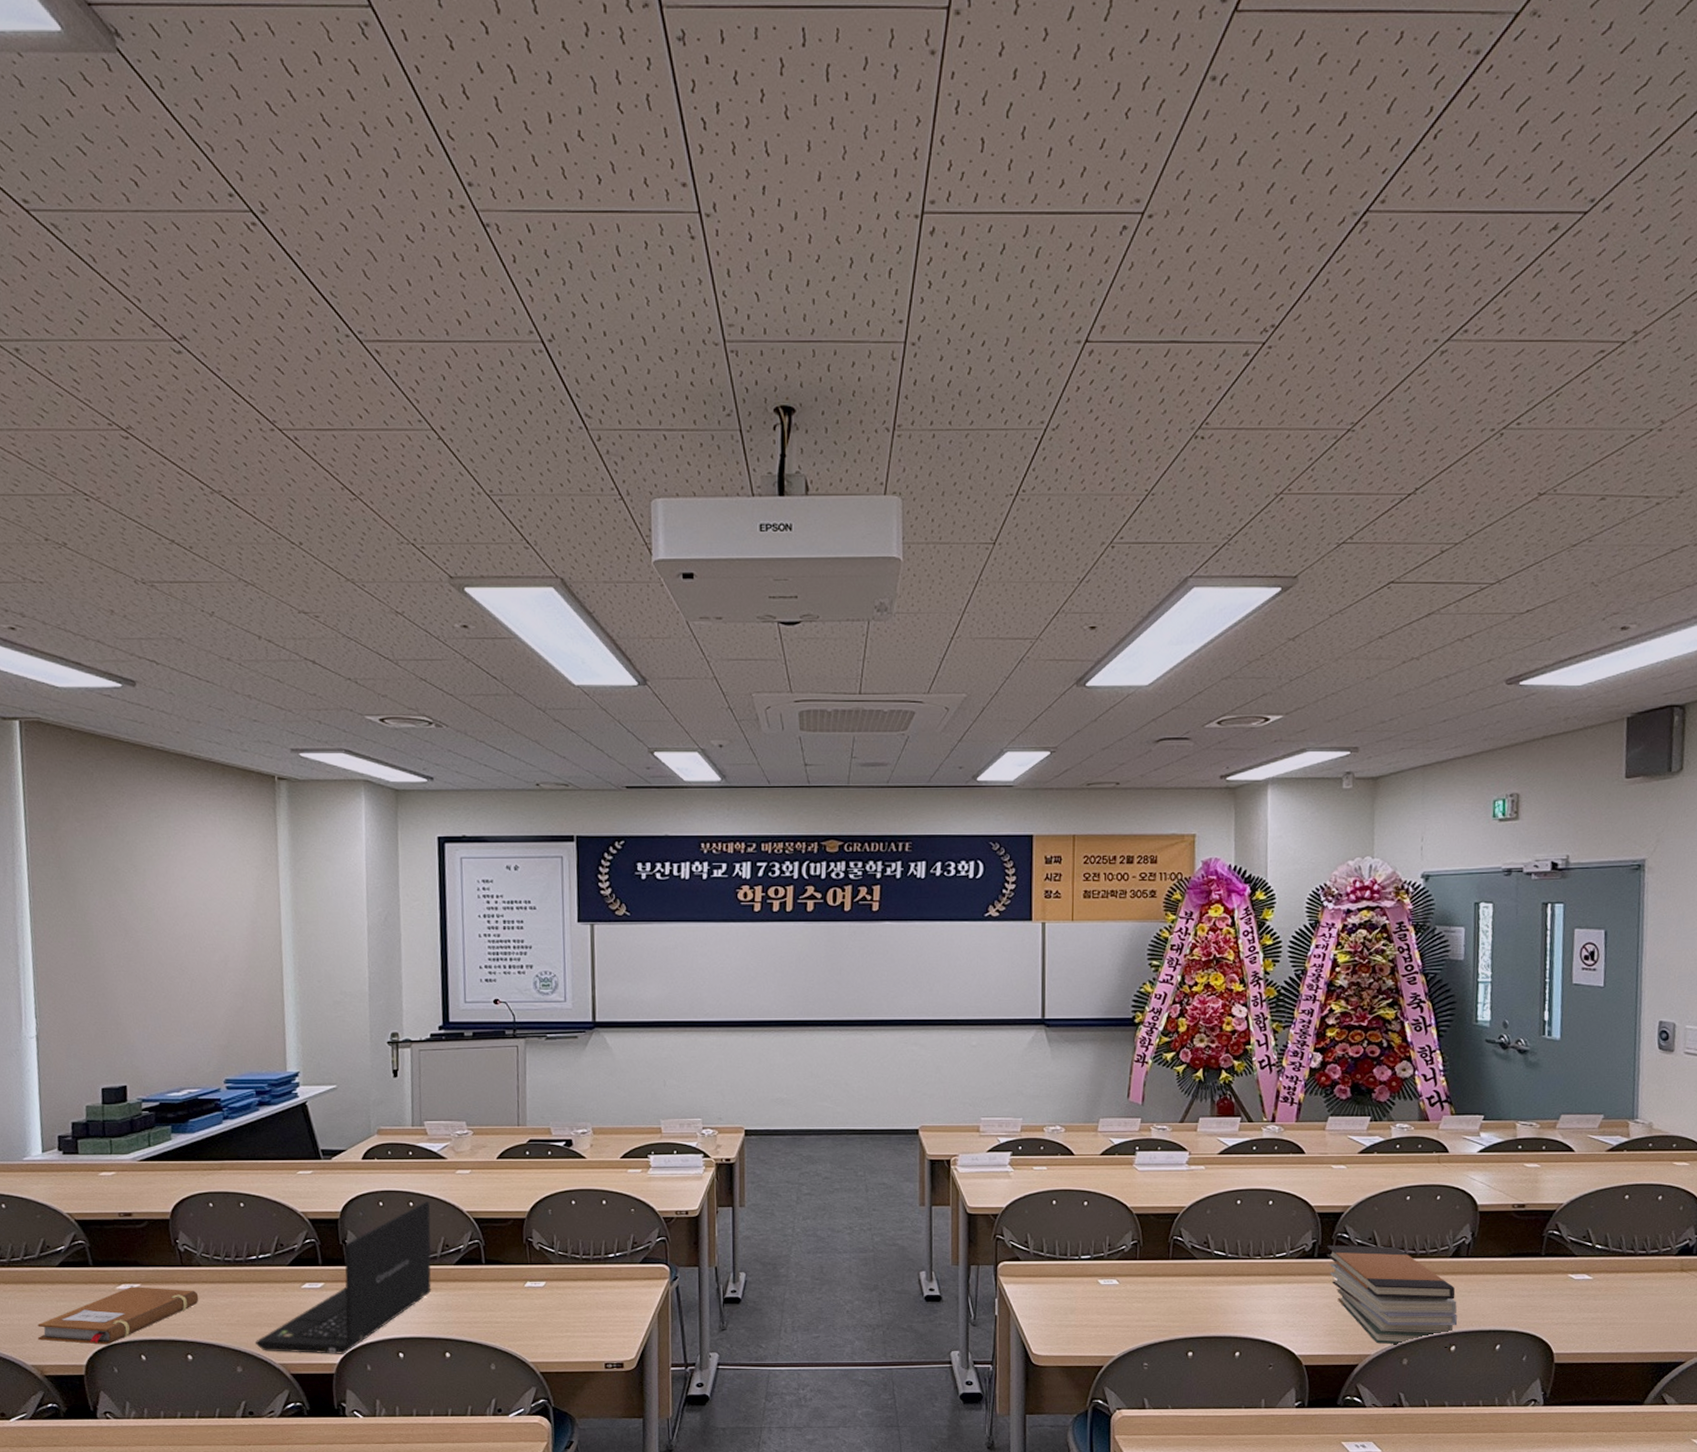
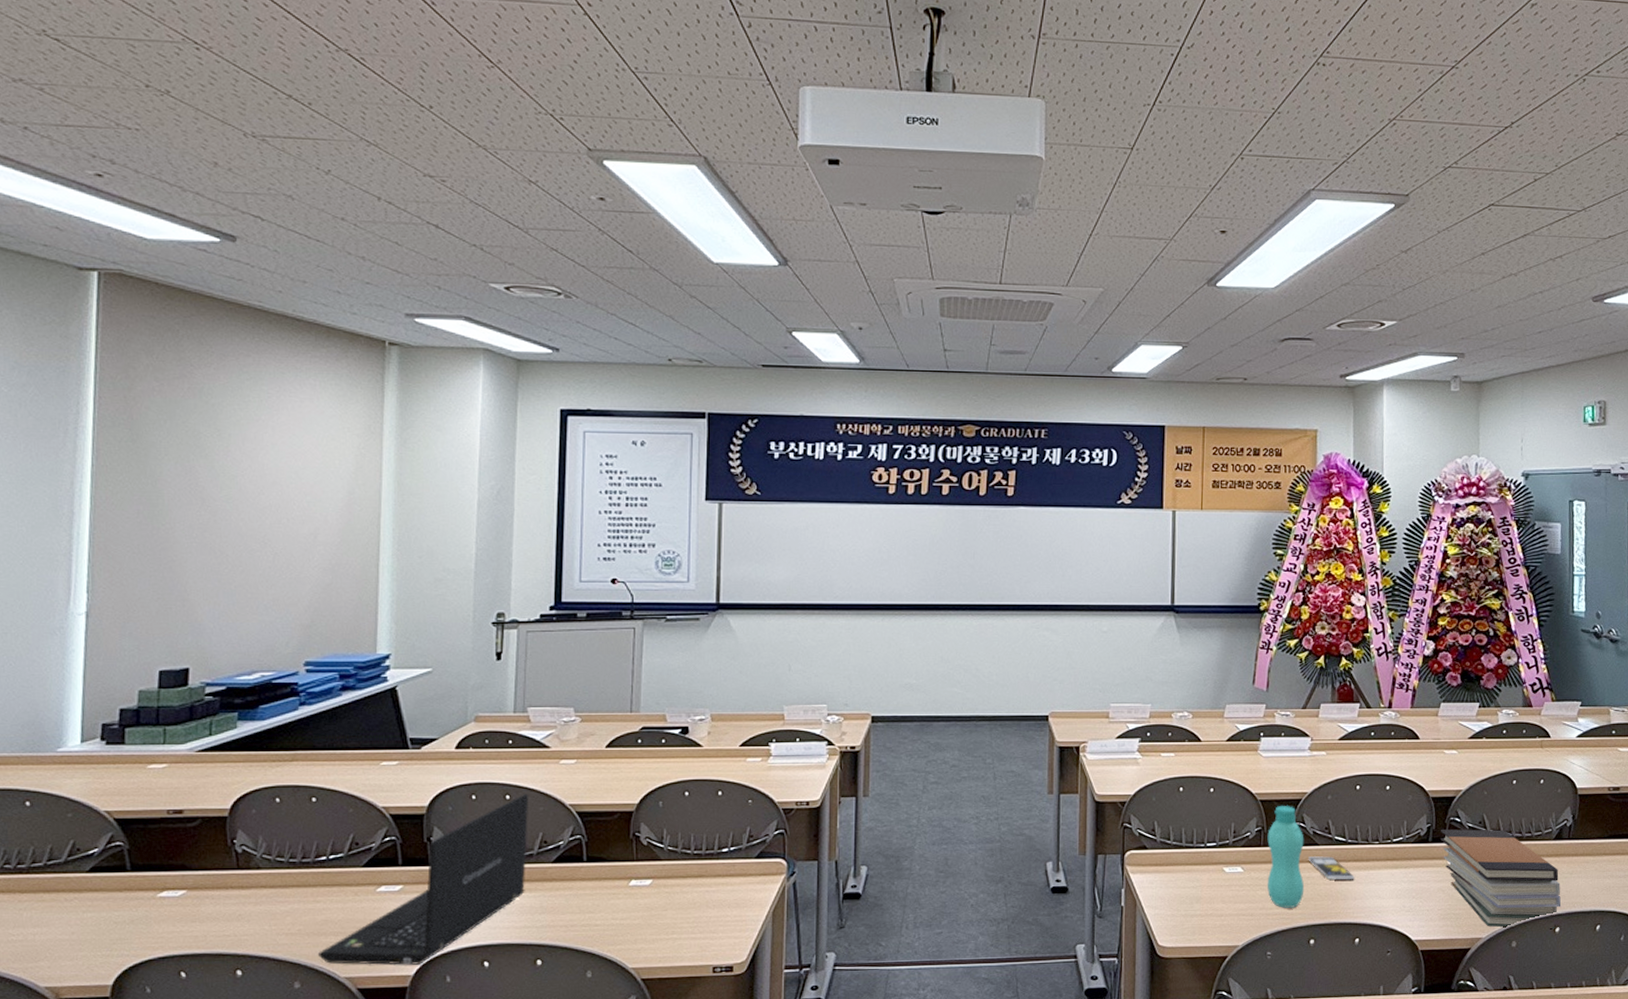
notebook: present [37,1287,199,1345] -> none [56,893,255,961]
bottle: none [1143,1220,1182,1321] -> present [1267,806,1305,908]
smartphone: none [1186,1270,1235,1295] -> present [1308,856,1355,880]

